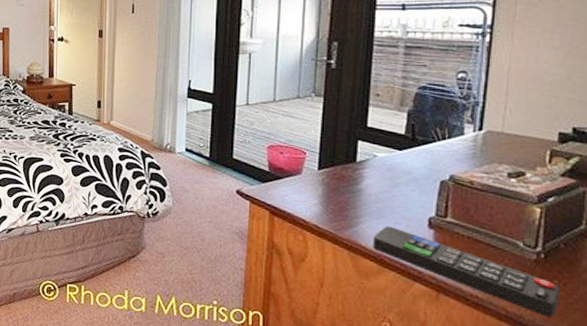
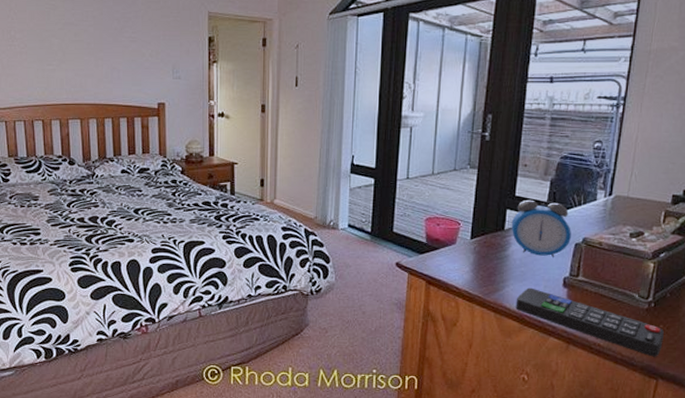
alarm clock: none [364,131,435,195] -> present [511,199,571,257]

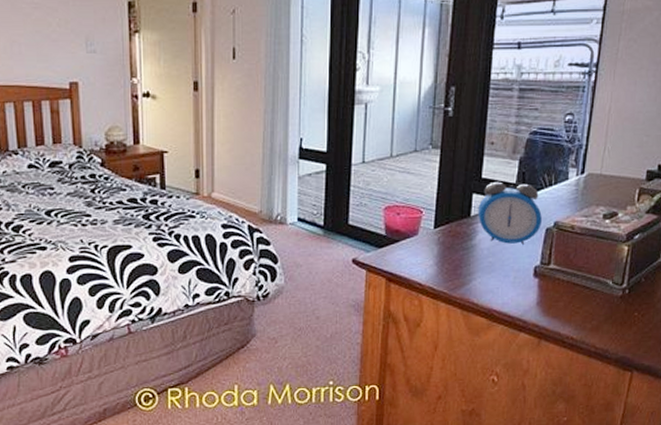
remote control: present [515,287,664,357] -> none [484,279,639,348]

